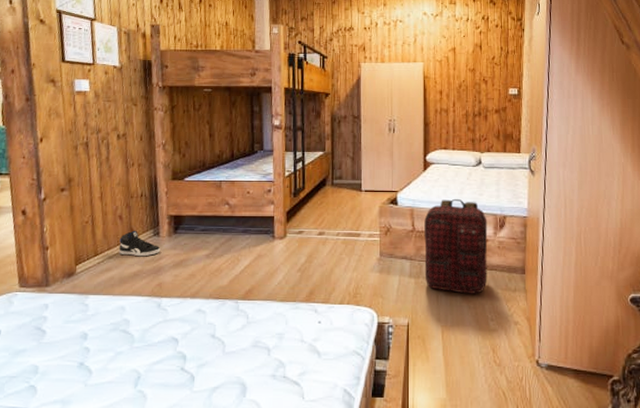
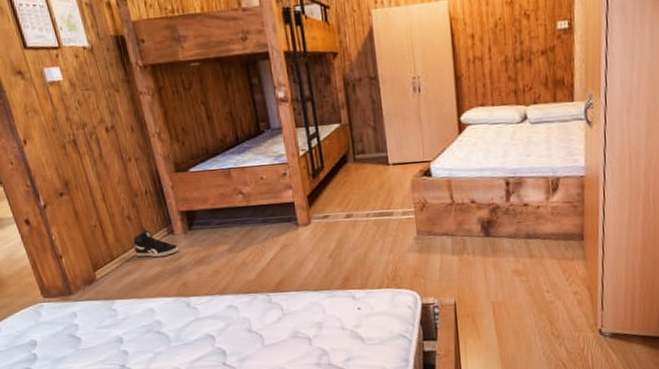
backpack: present [424,198,488,294] -> none [464,162,541,267]

